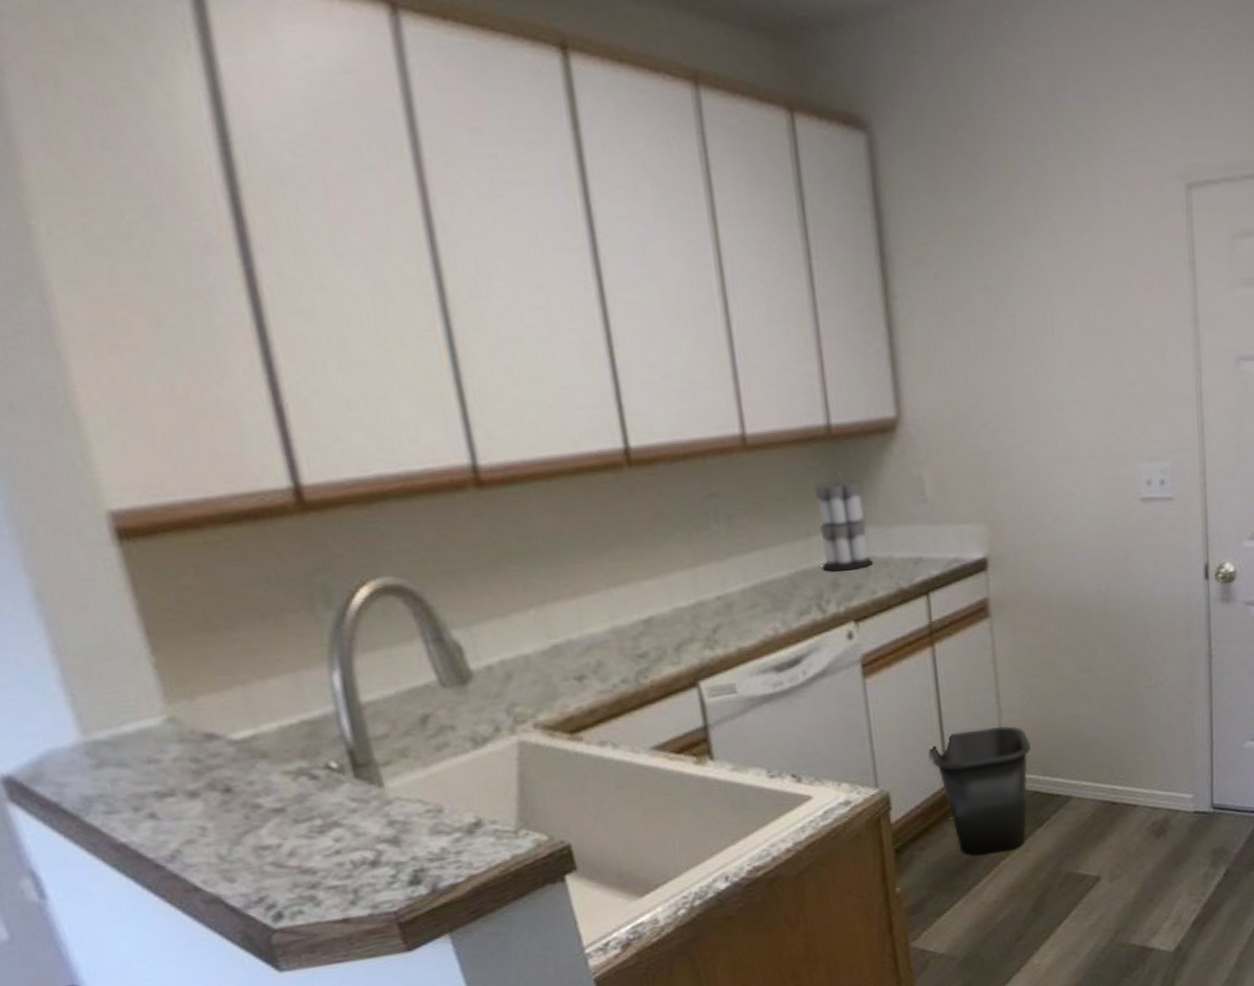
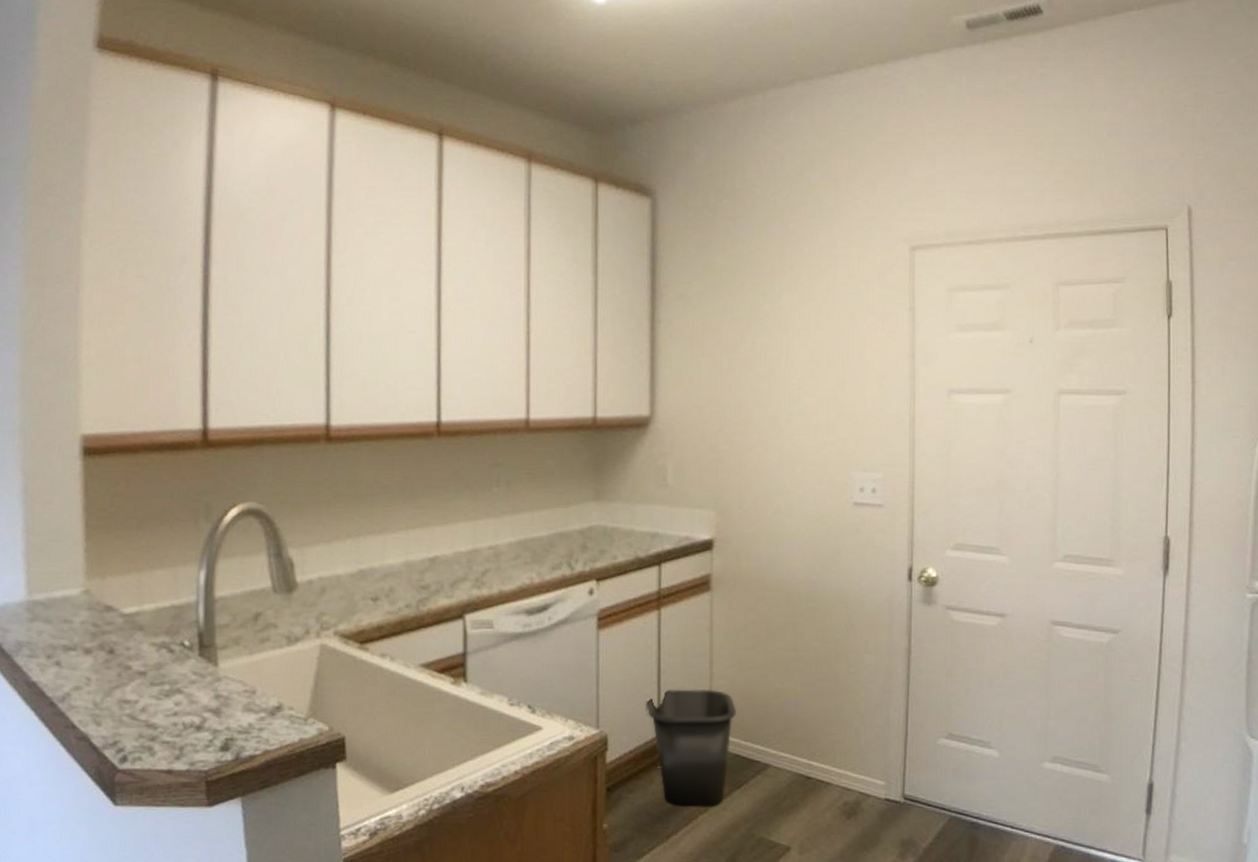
spice rack: present [814,470,873,572] -> none [576,454,617,537]

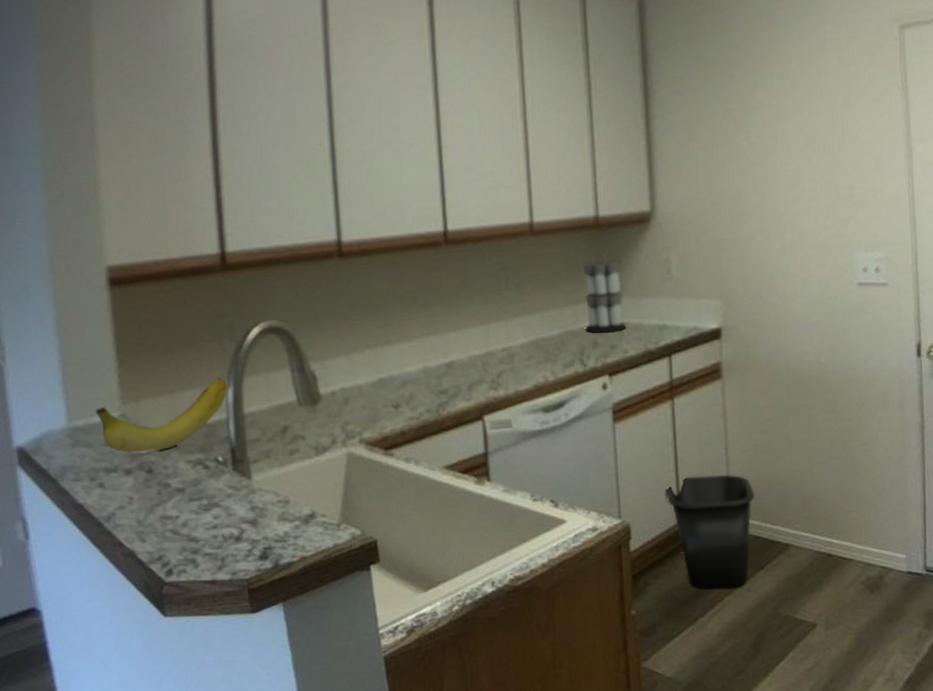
fruit: none [57,558,201,632] -> present [95,377,228,453]
spice rack: none [576,454,617,537] -> present [583,252,626,333]

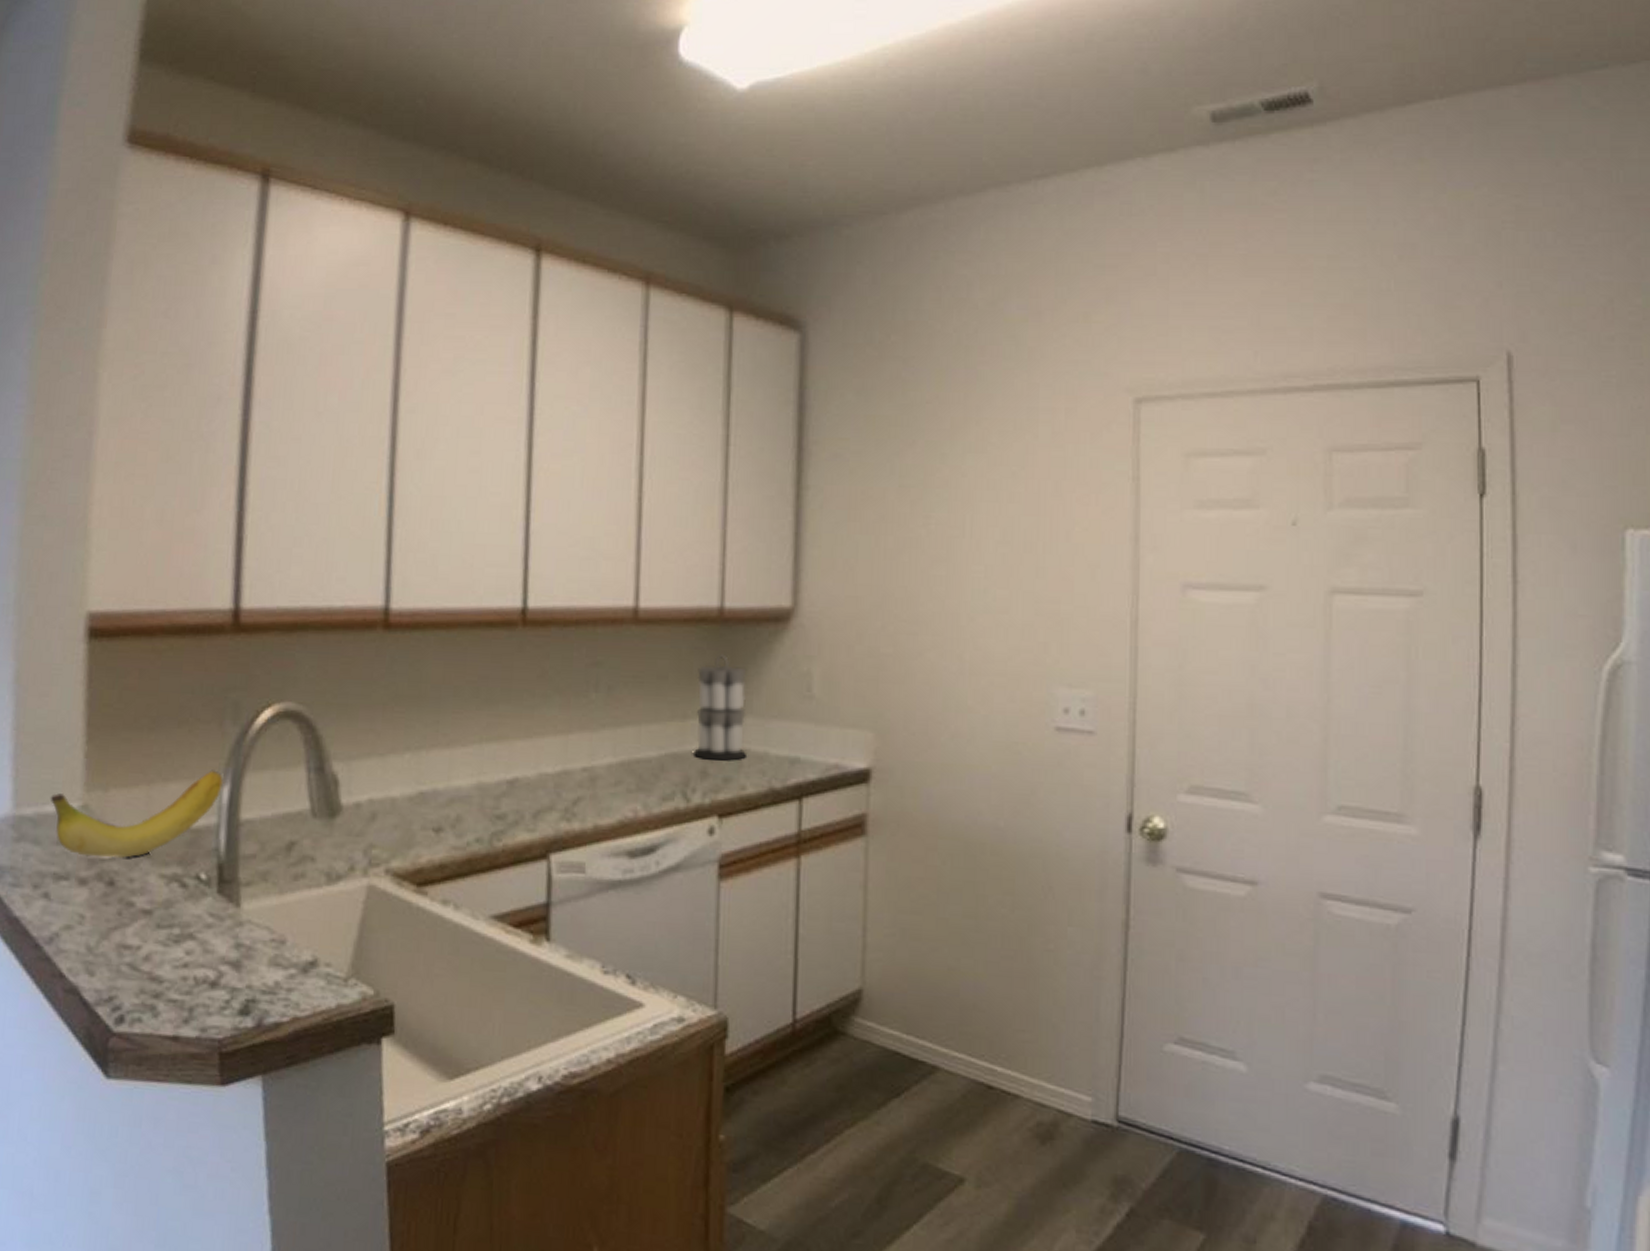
waste bin: present [667,475,754,590] -> none [780,962,896,1119]

